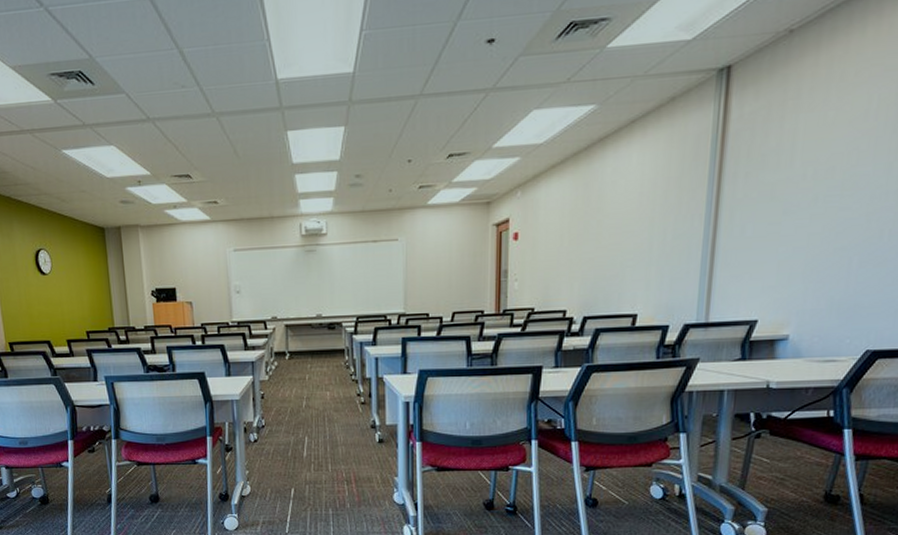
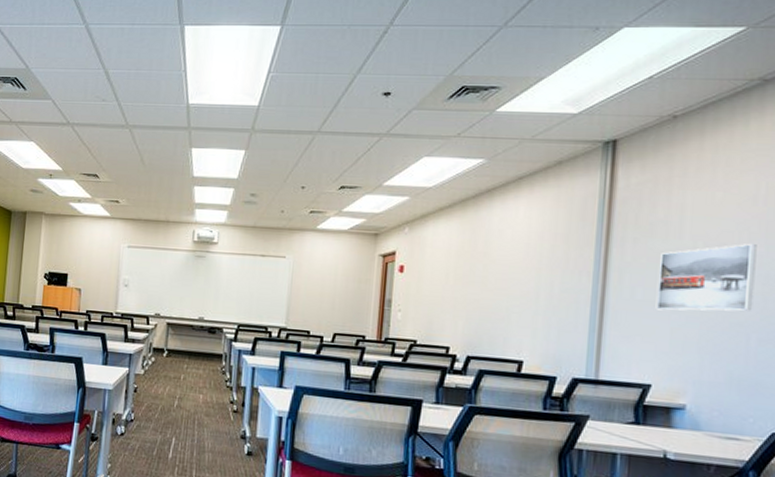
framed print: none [764,162,865,245] -> present [655,243,757,311]

